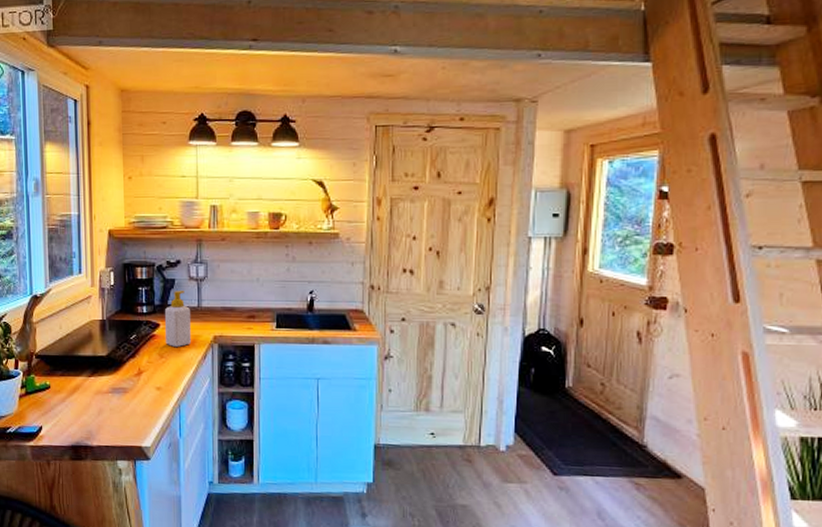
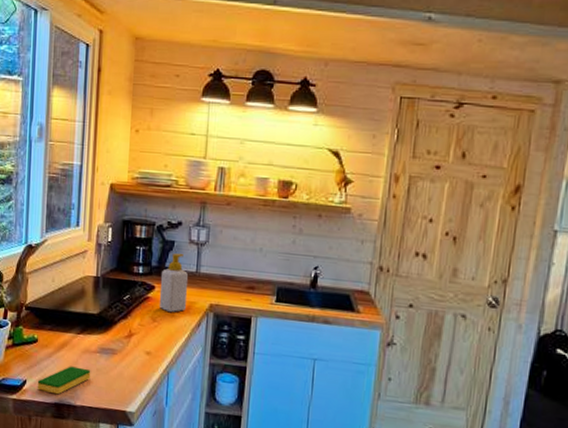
dish sponge: none [53,408,105,437] -> present [37,366,91,395]

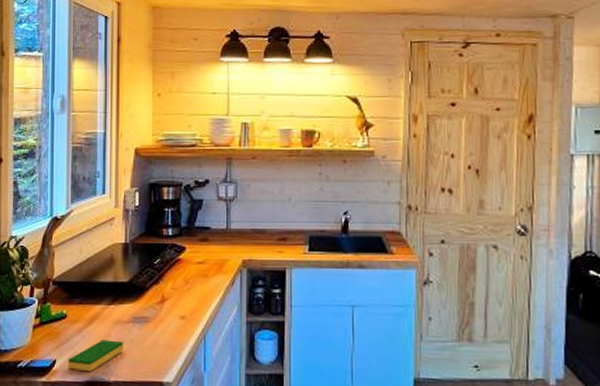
soap bottle: present [159,253,188,312] -> none [191,211,218,272]

